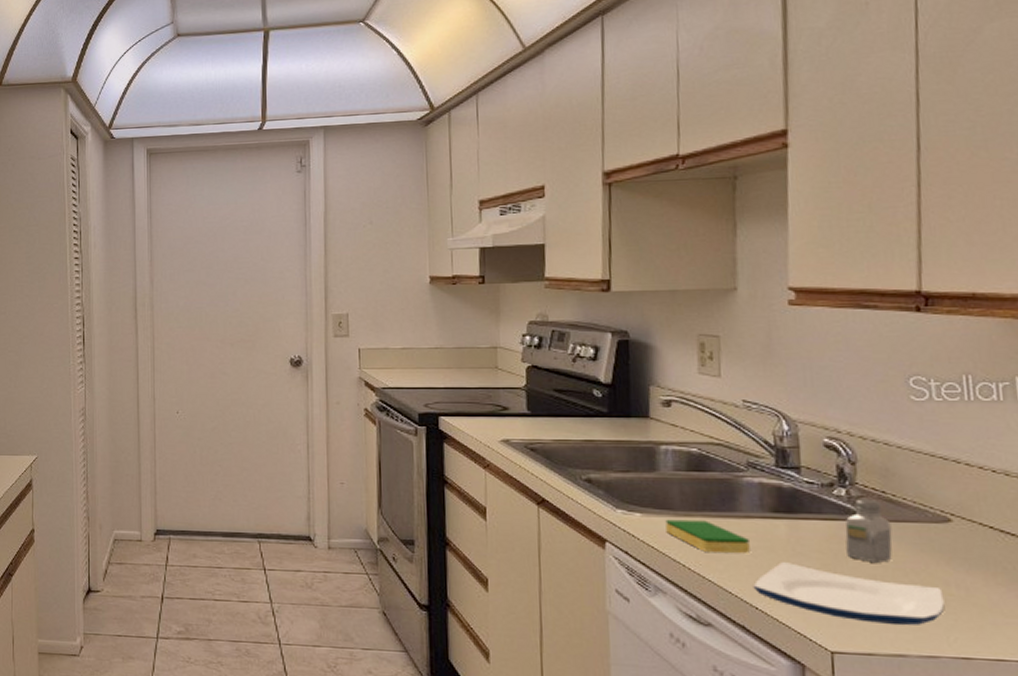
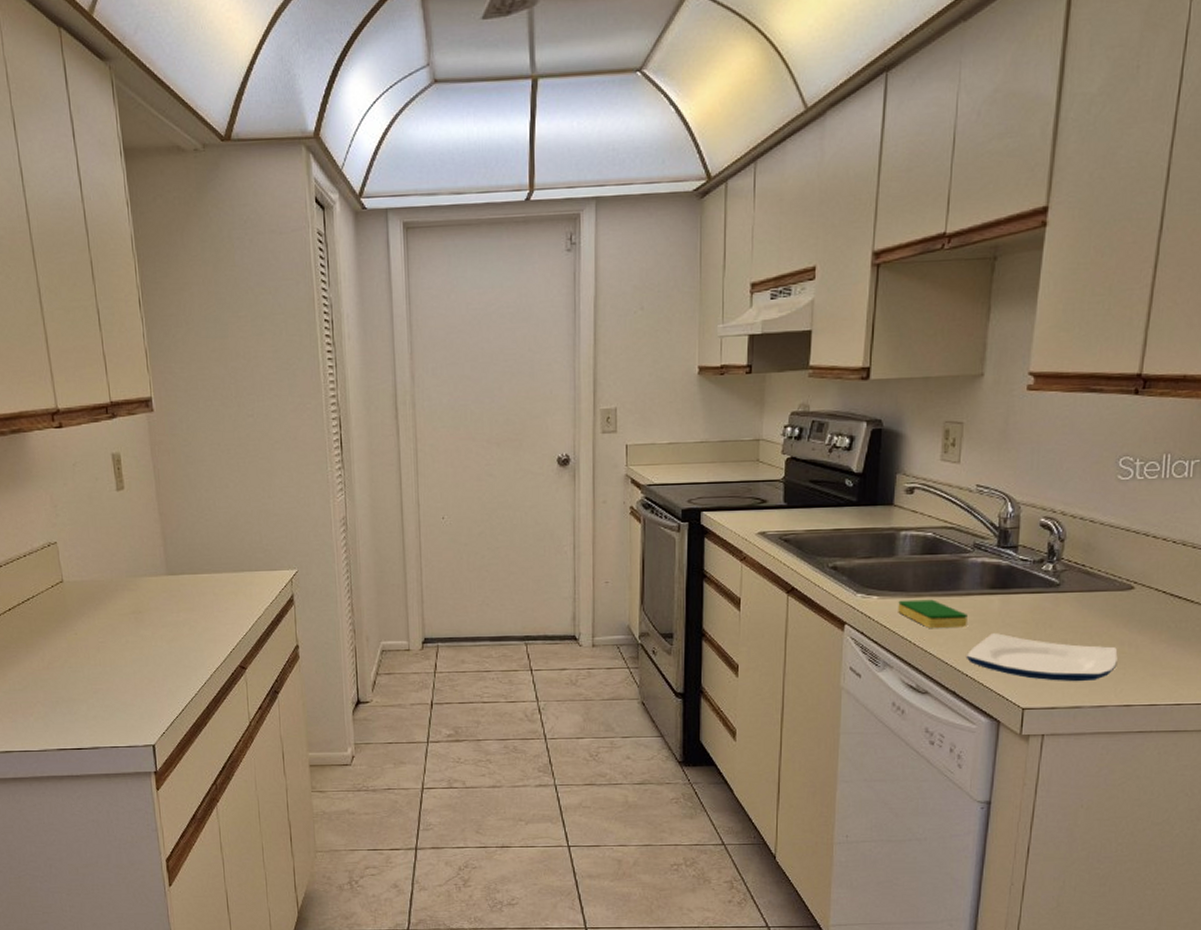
saltshaker: present [845,499,893,563] -> none [1046,572,1086,629]

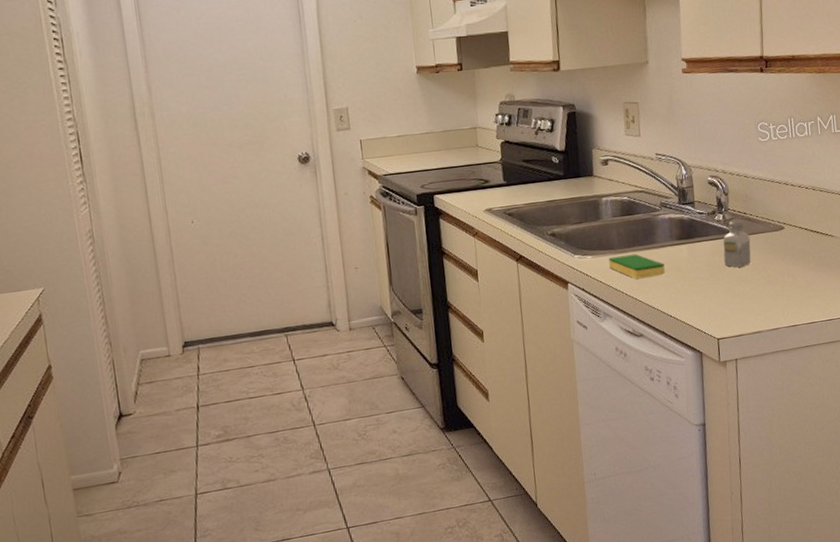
plate: present [966,633,1118,682] -> none [668,277,782,313]
saltshaker: none [1046,572,1086,629] -> present [723,220,751,268]

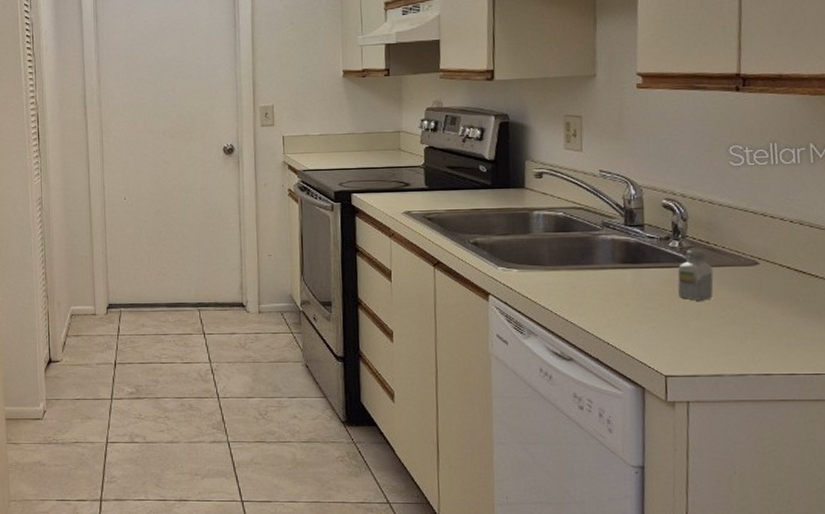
dish sponge: present [609,254,665,279] -> none [537,273,604,299]

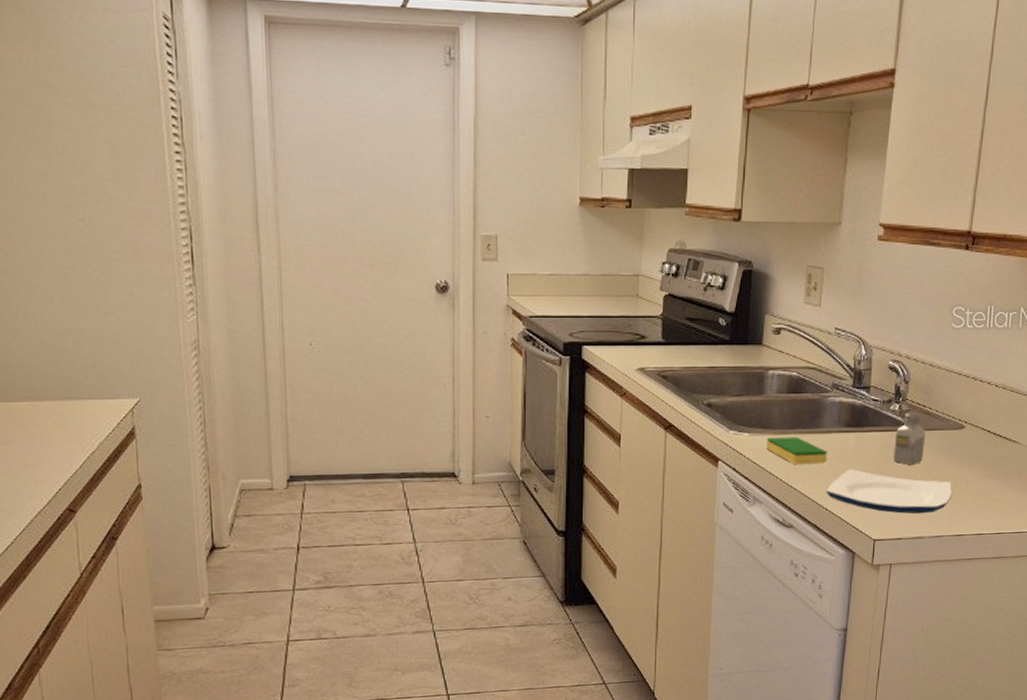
dish sponge: none [537,273,604,299] -> present [766,437,827,464]
plate: none [605,304,752,351] -> present [825,469,952,514]

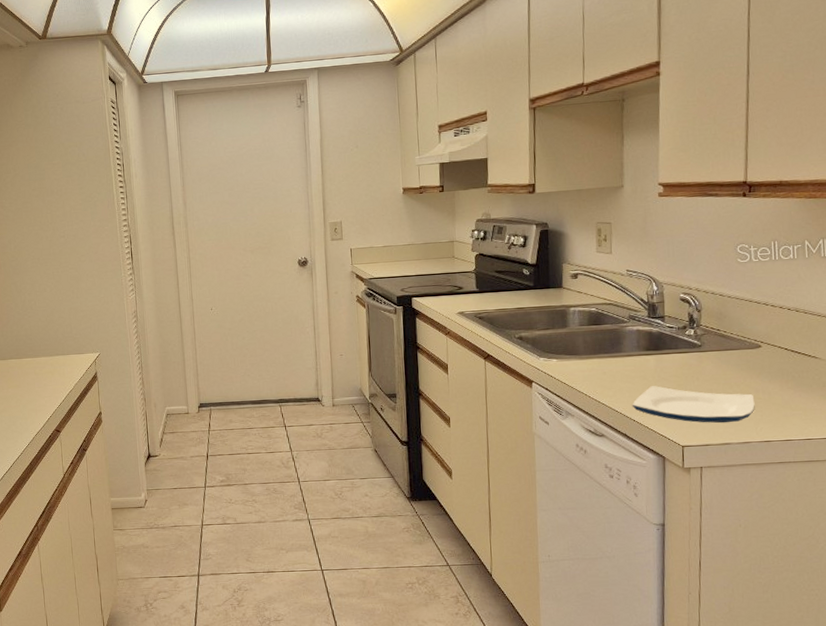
dish sponge: present [766,437,827,464] -> none [573,360,630,383]
saltshaker: present [893,412,926,465] -> none [693,336,723,381]

